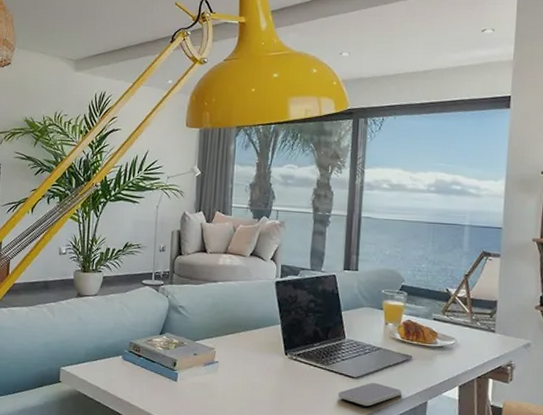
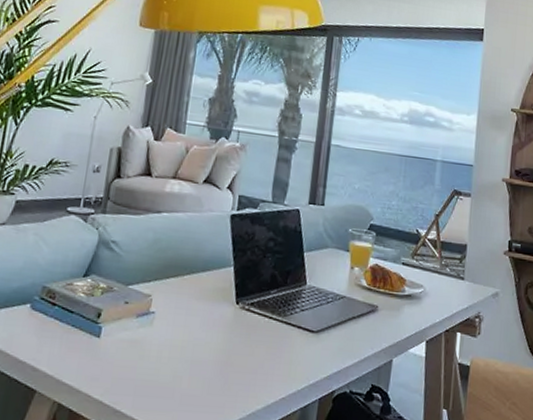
smartphone: present [338,382,402,407] -> none [294,337,366,367]

